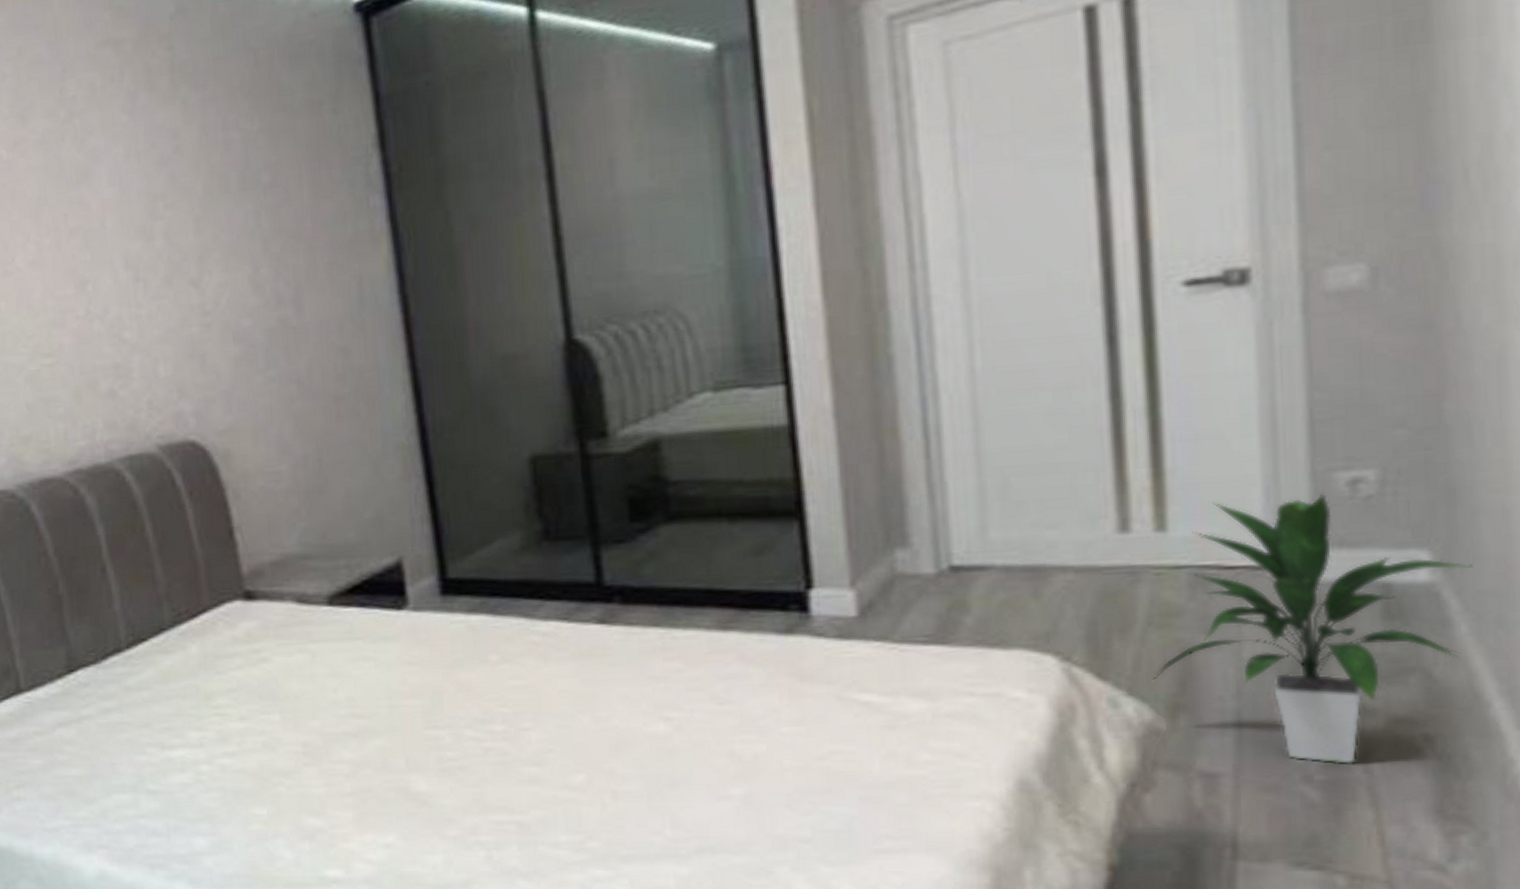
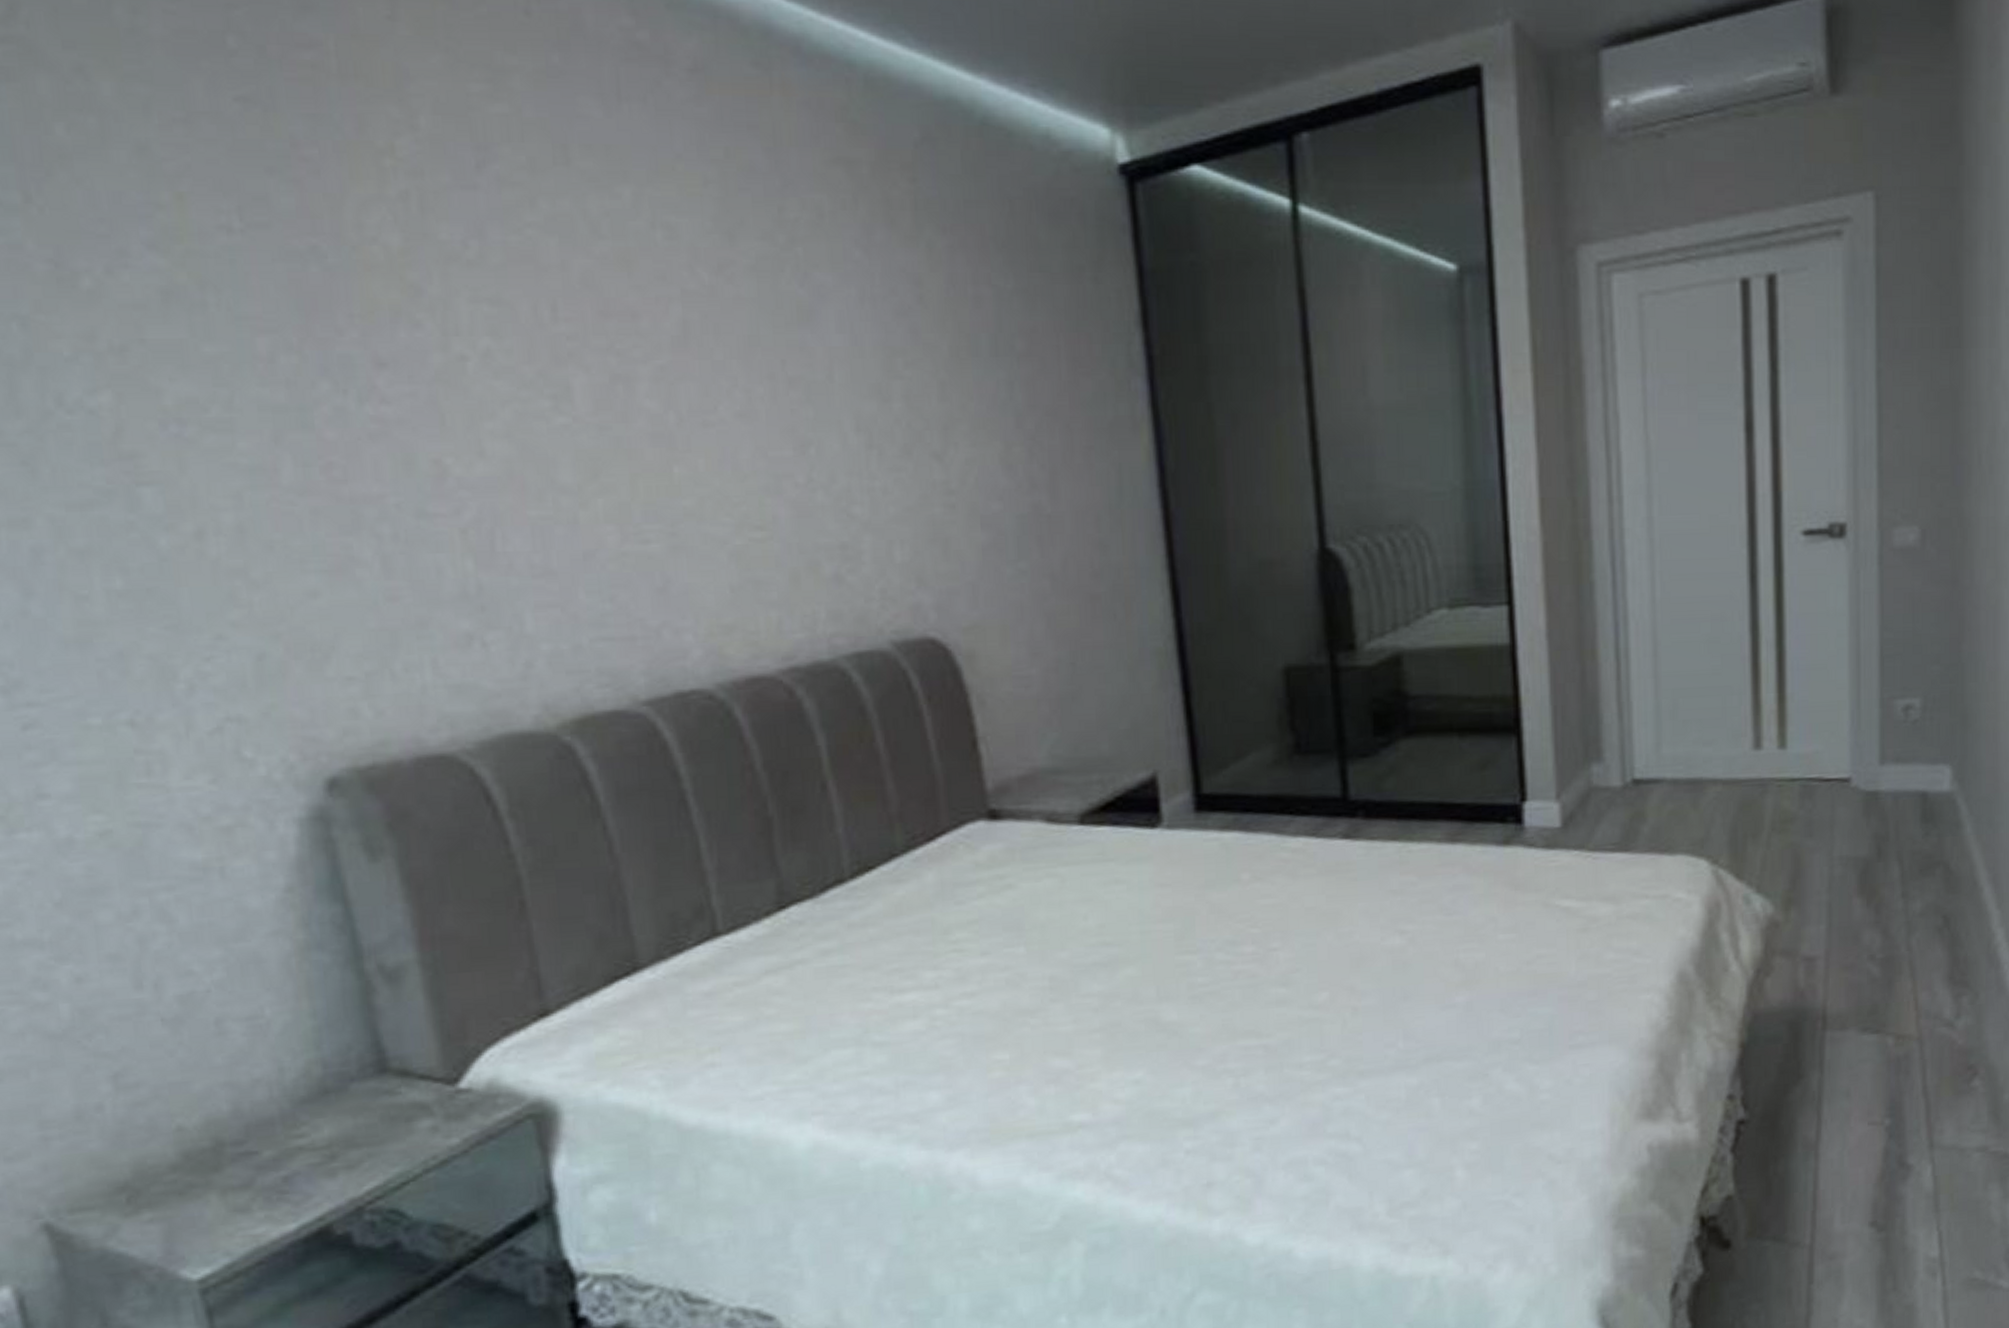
indoor plant: present [1152,491,1473,764] -> none [1773,716,1976,944]

